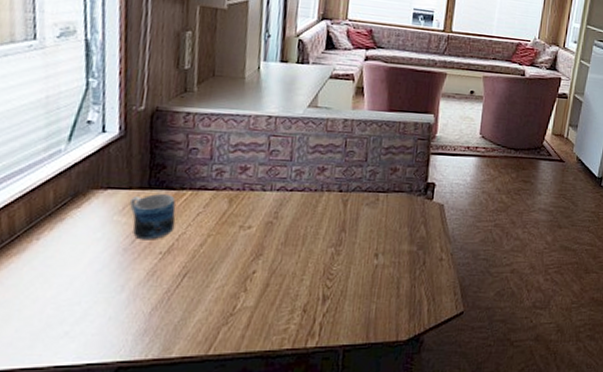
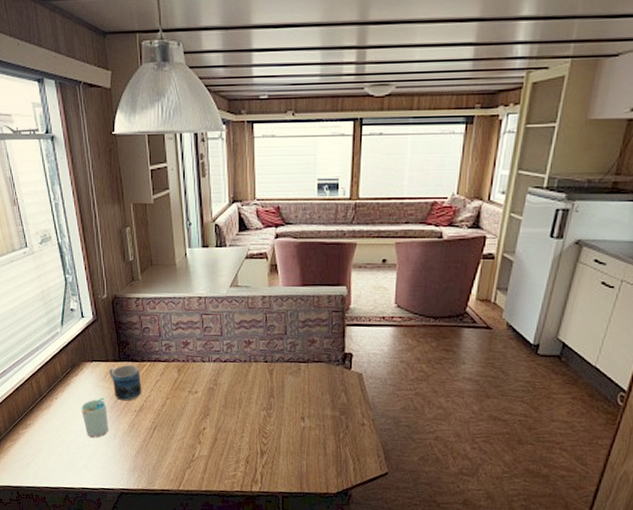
cup: none [75,236,118,293] -> present [81,397,109,438]

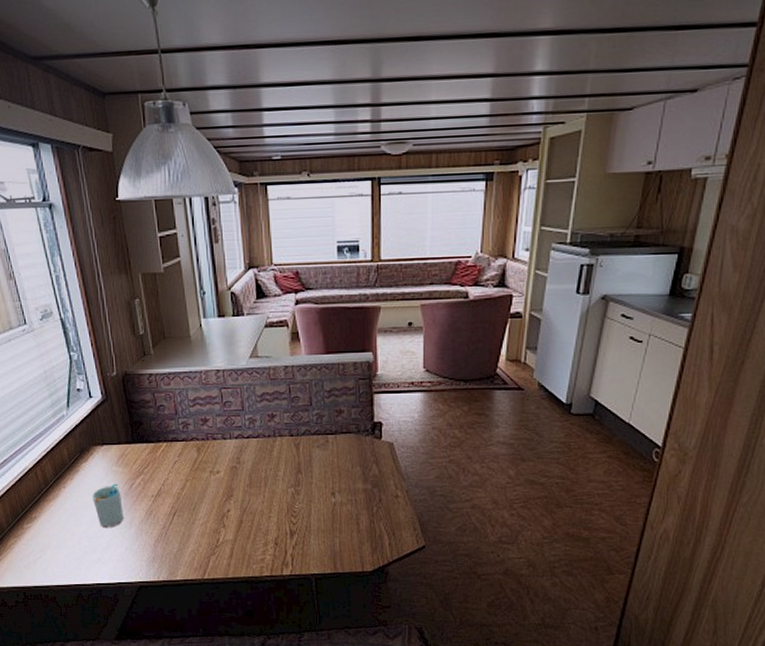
mug: present [109,364,142,401] -> none [122,446,159,486]

